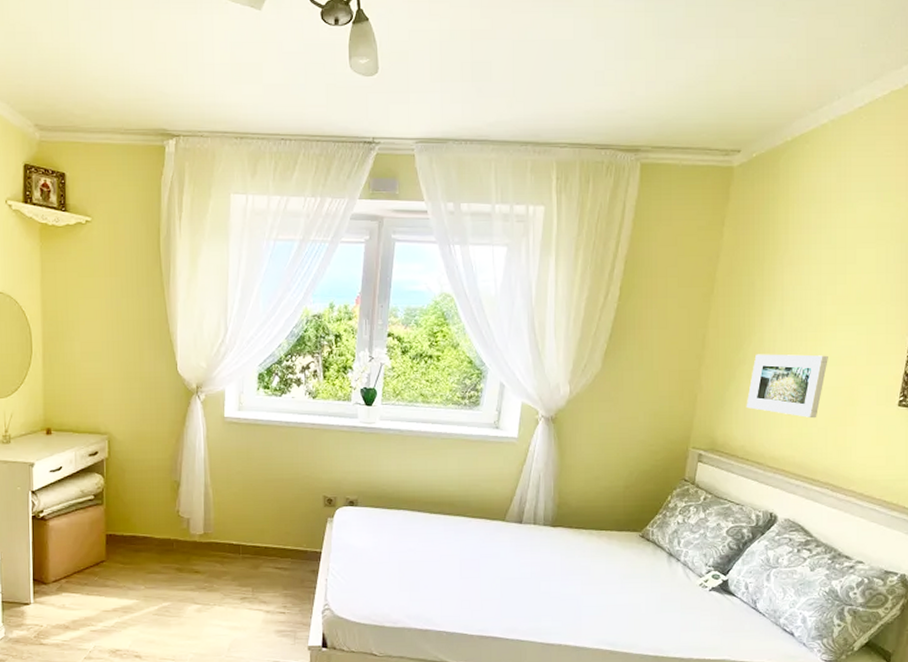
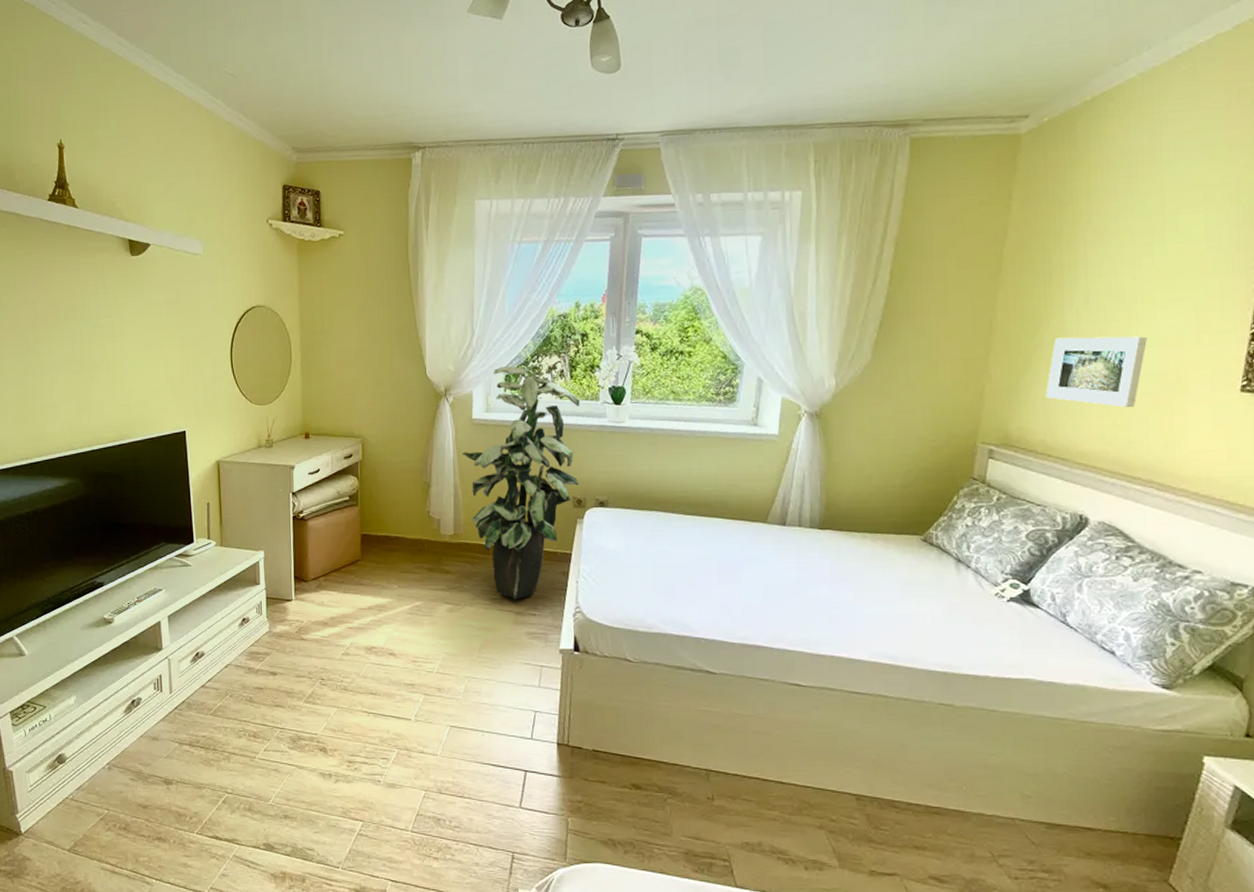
indoor plant: none [213,365,332,599] -> present [461,366,580,600]

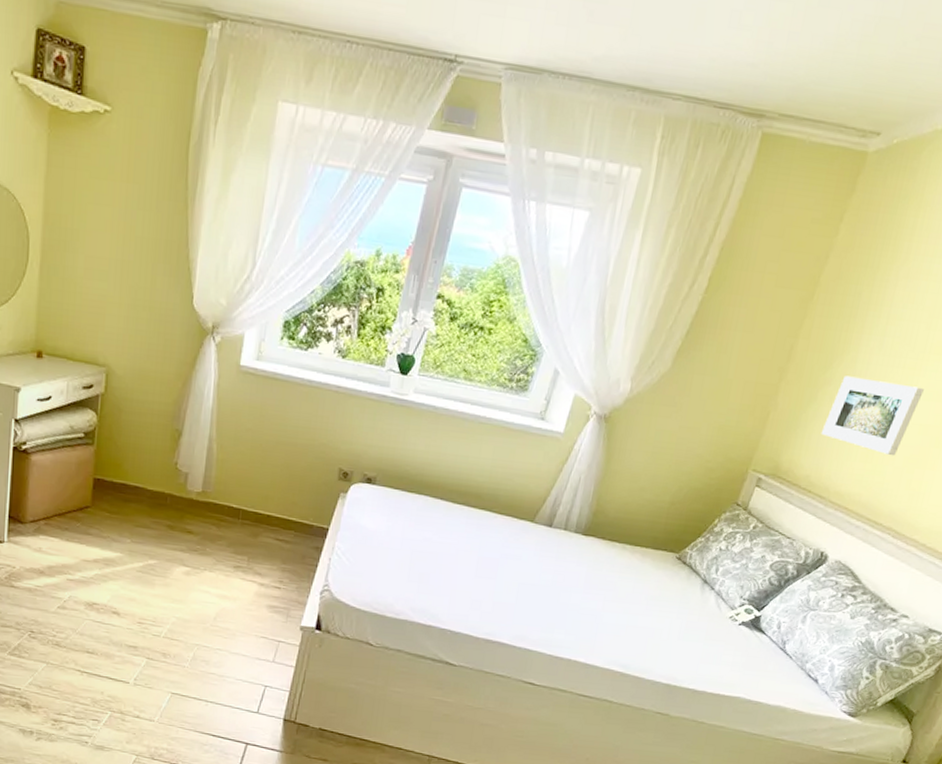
indoor plant: present [461,366,580,600] -> none [222,310,364,571]

